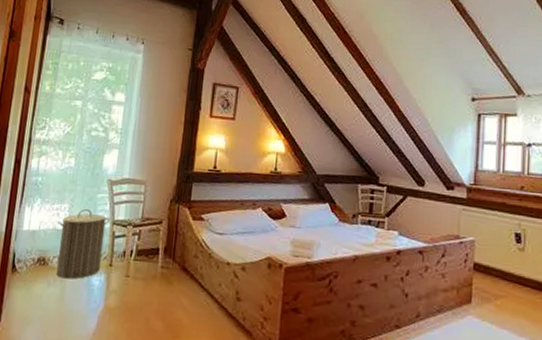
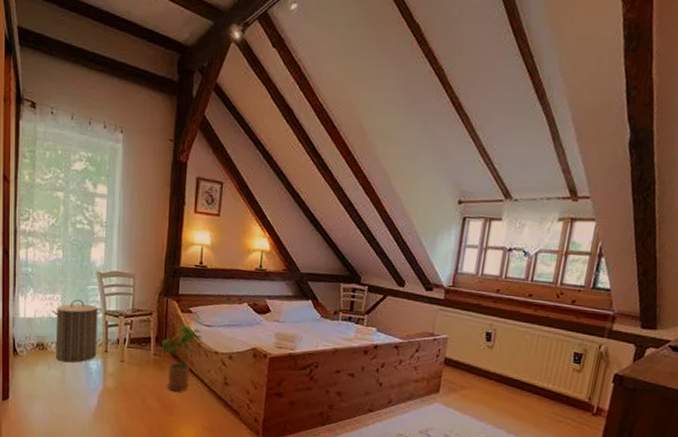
house plant: none [170,235,214,310] -> present [161,326,202,392]

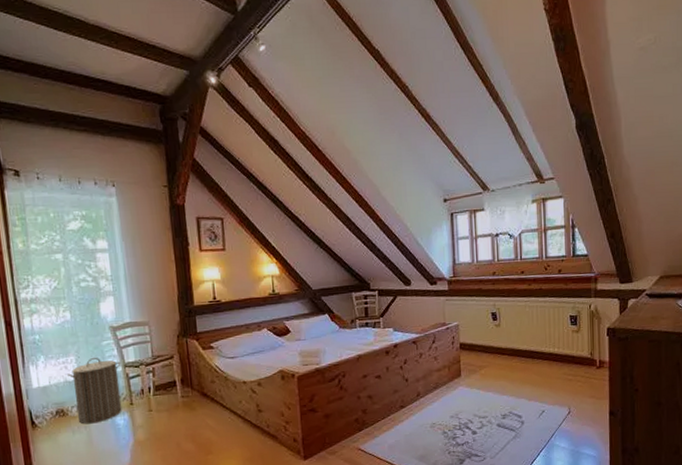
house plant: present [161,326,202,392] -> none [187,362,228,430]

